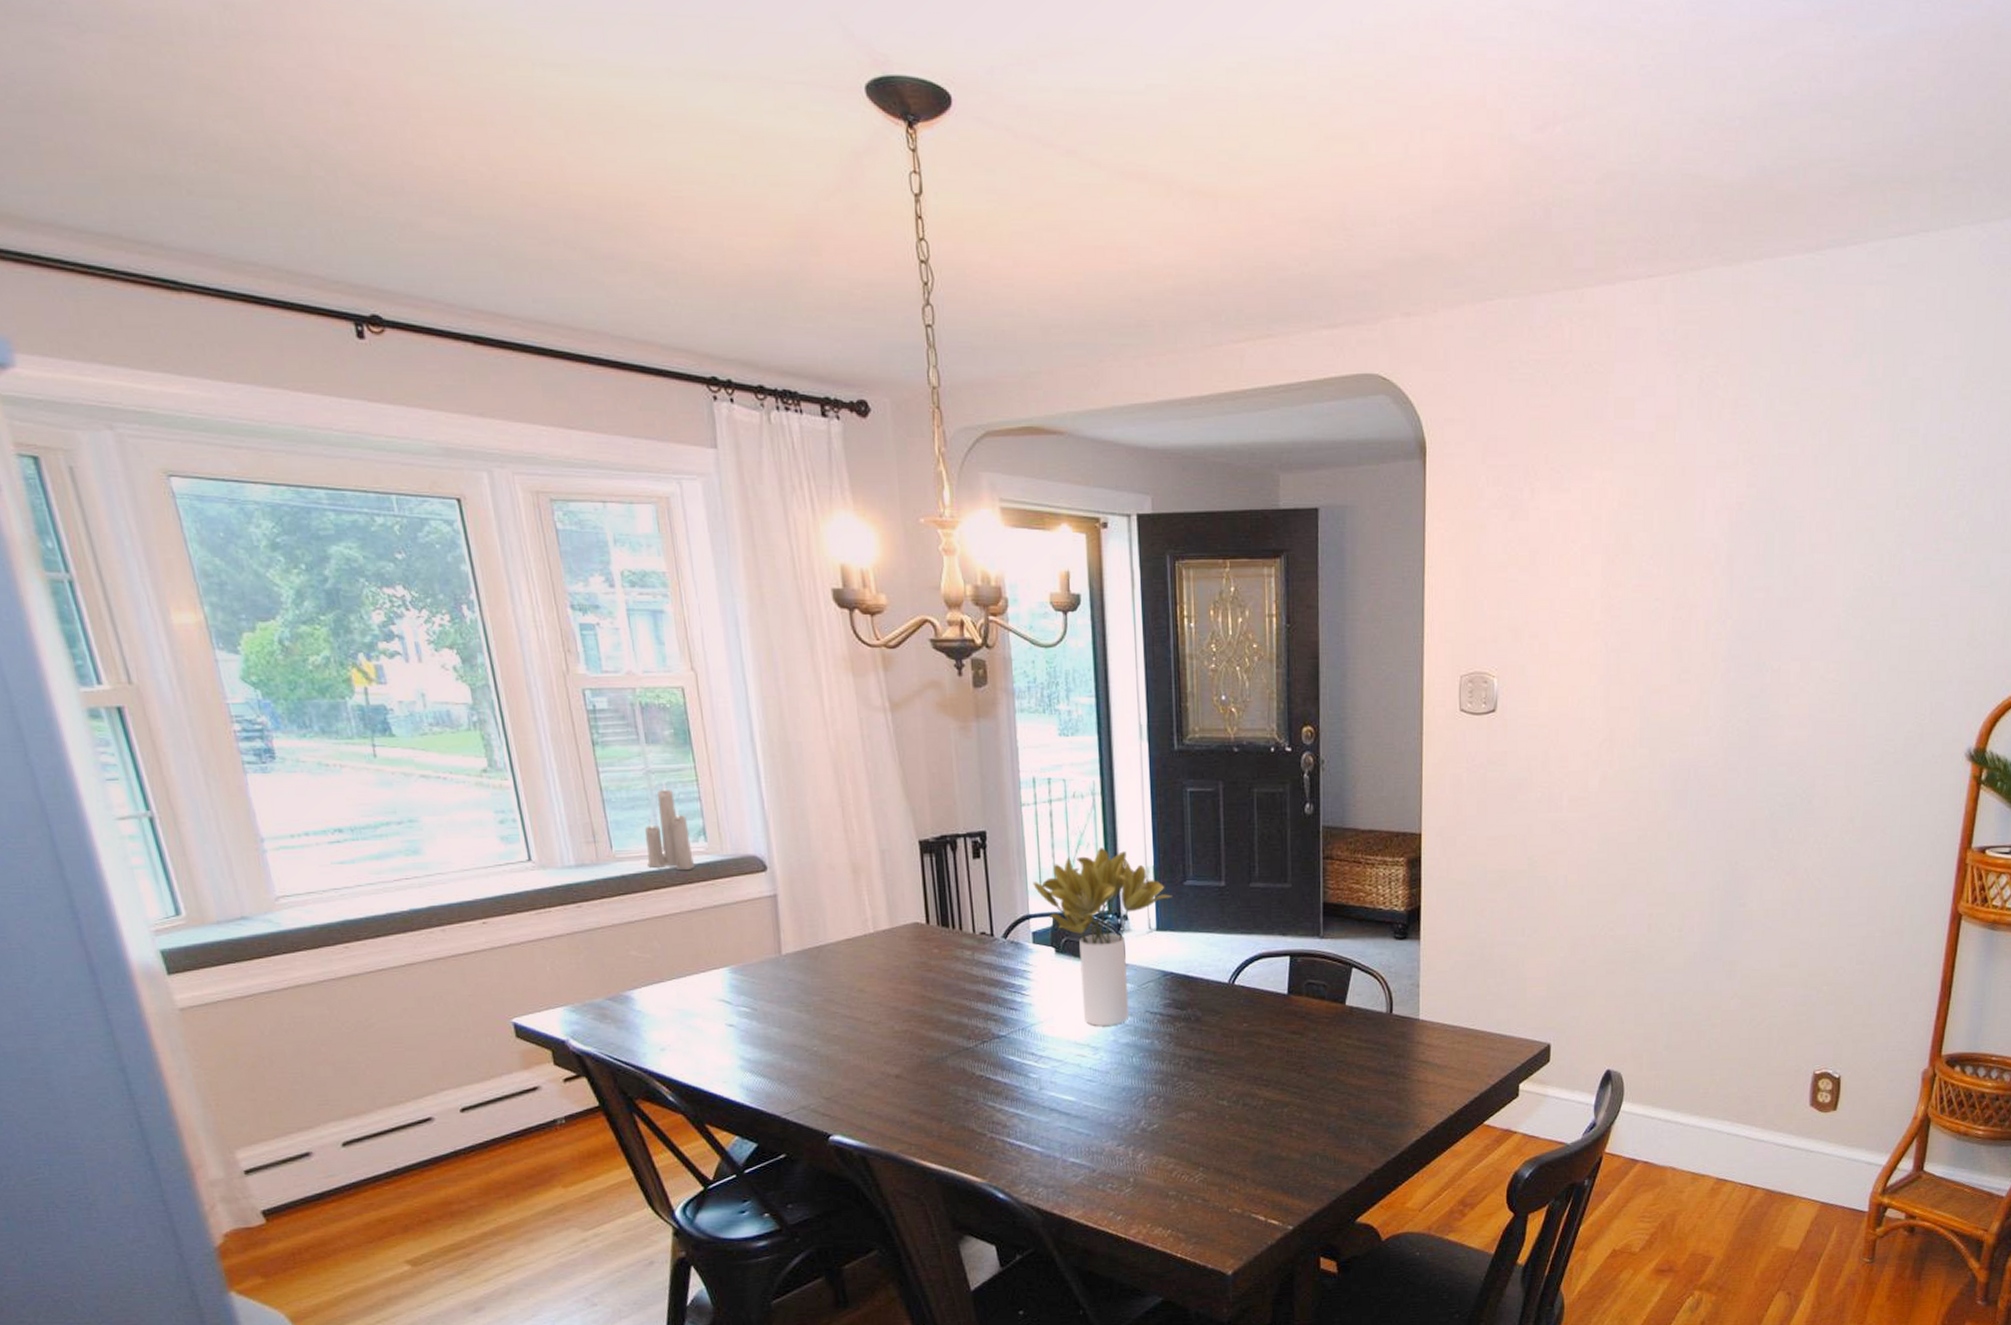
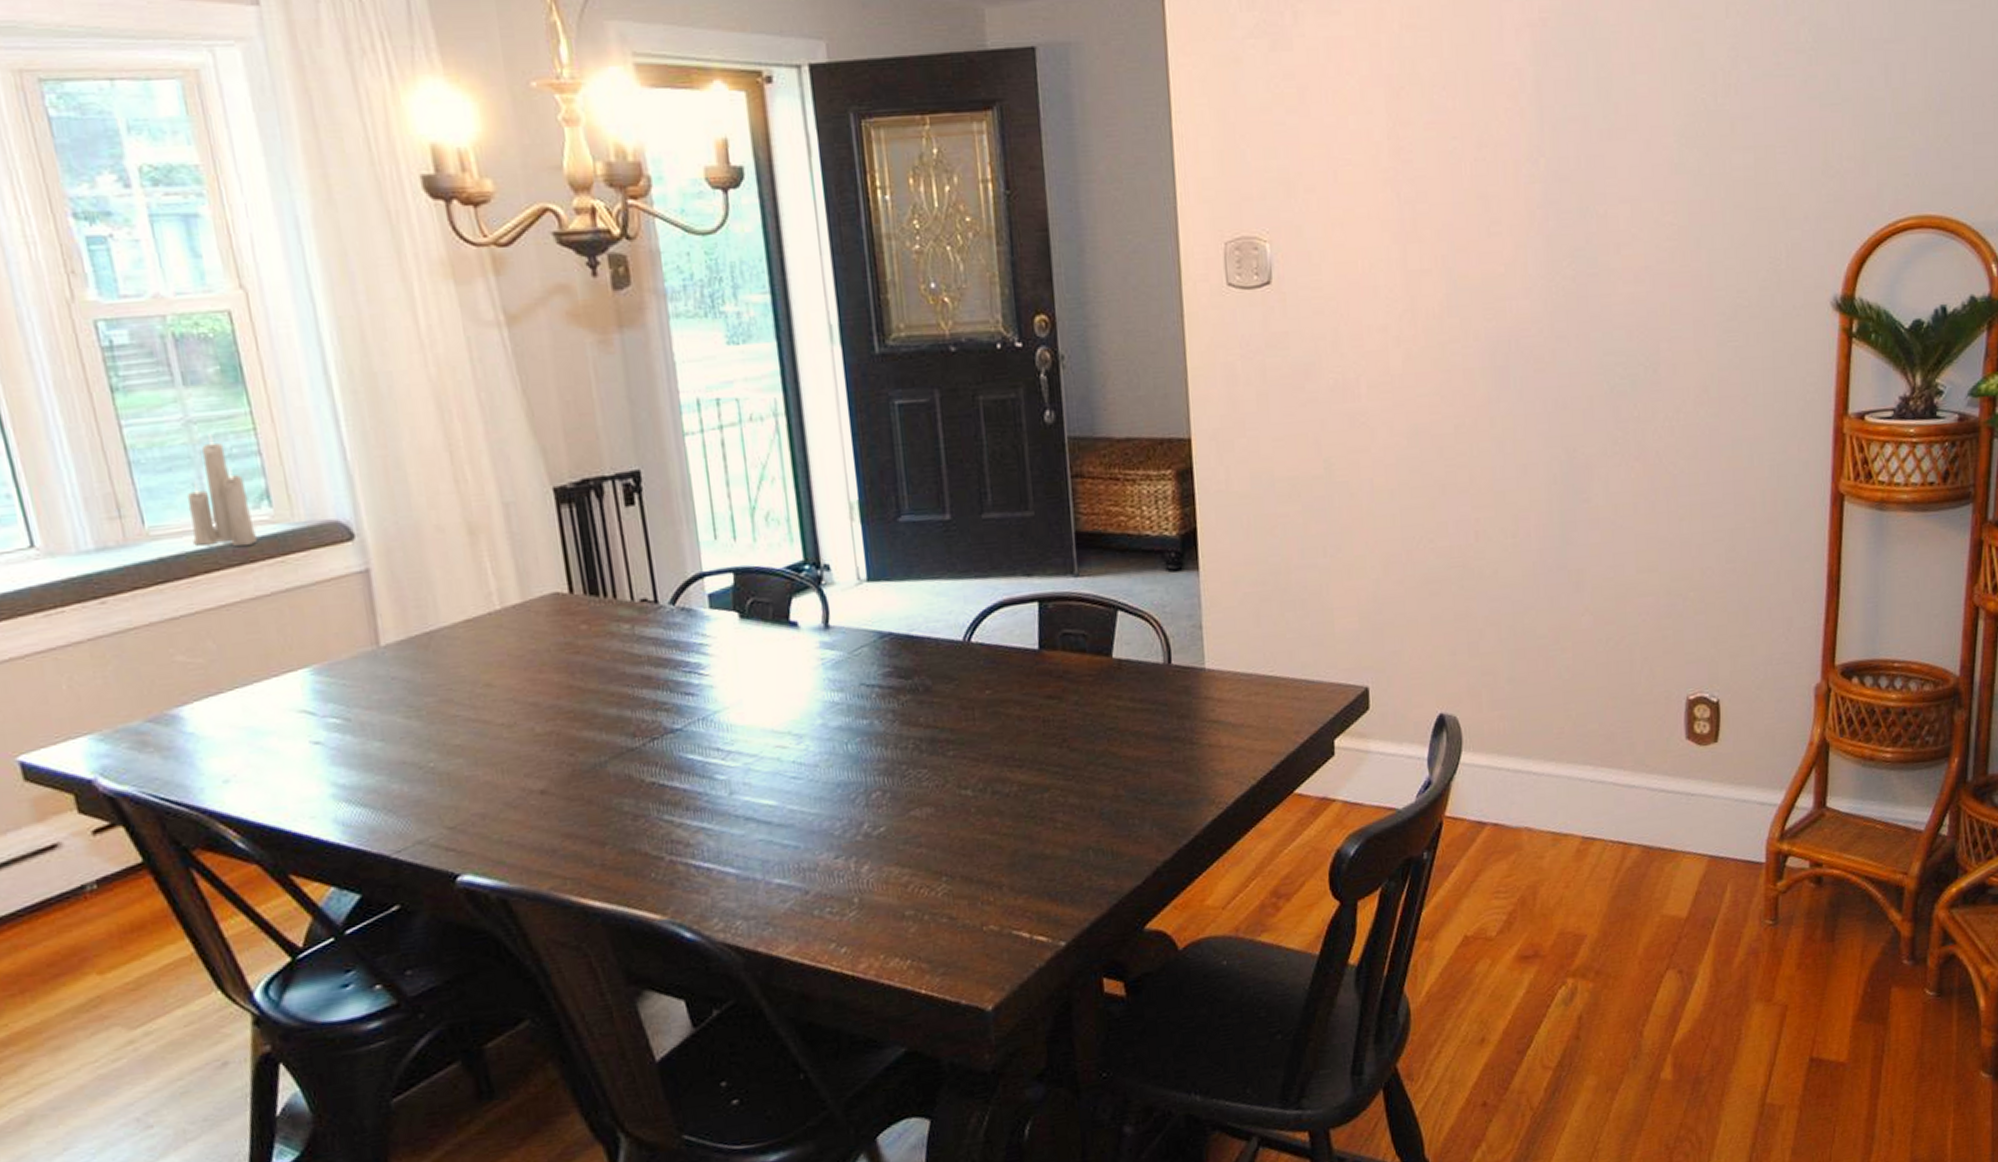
flower bouquet: present [1033,848,1172,1026] -> none [705,482,885,708]

